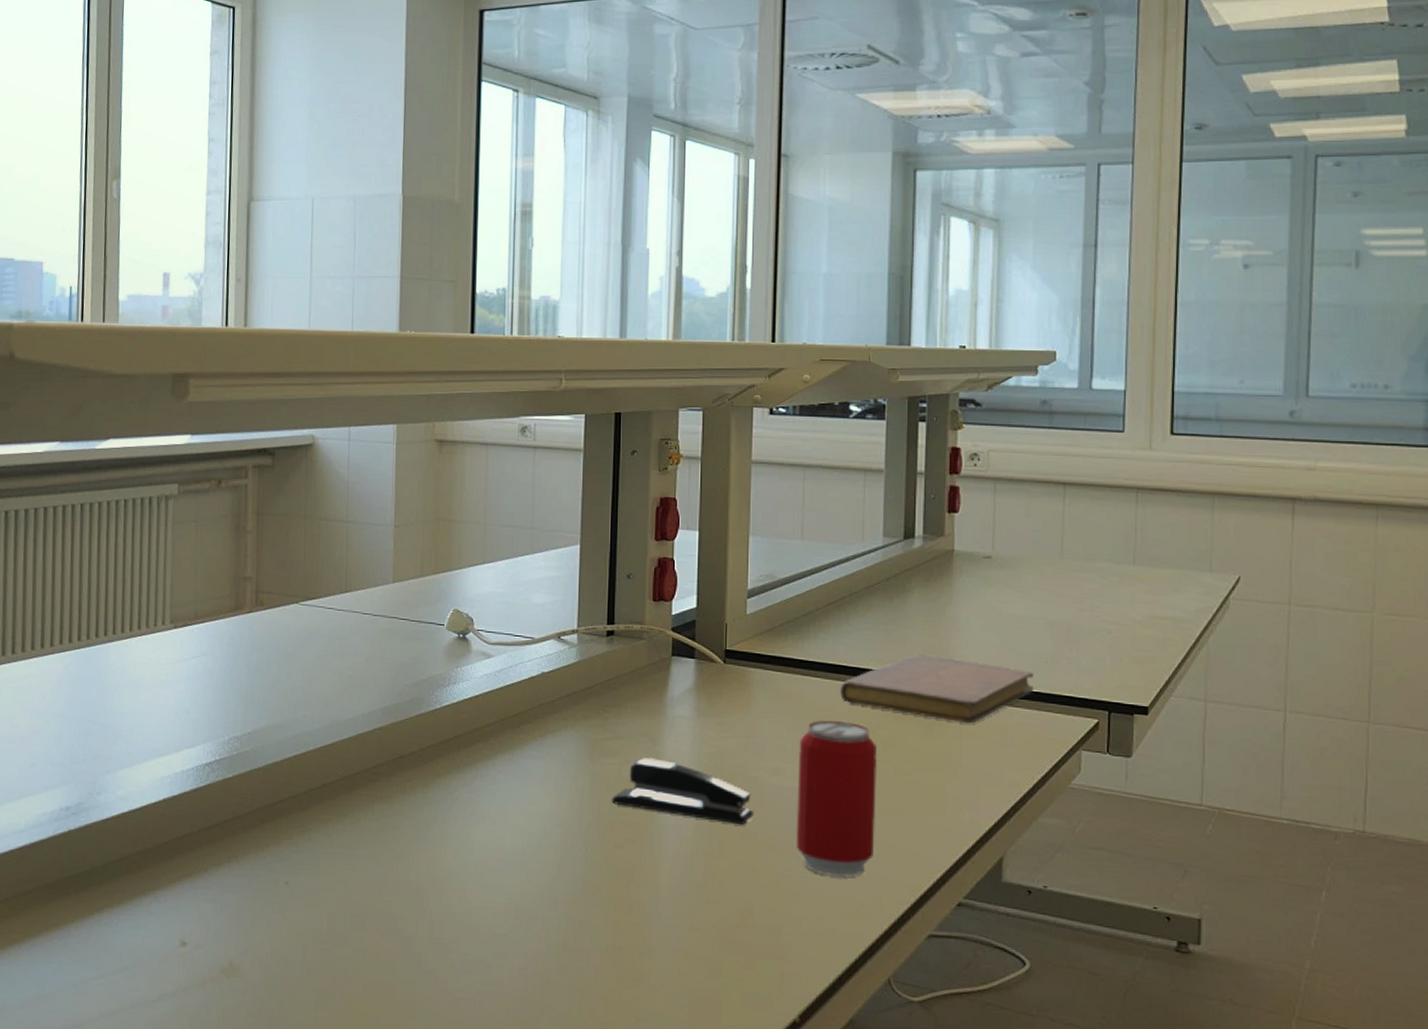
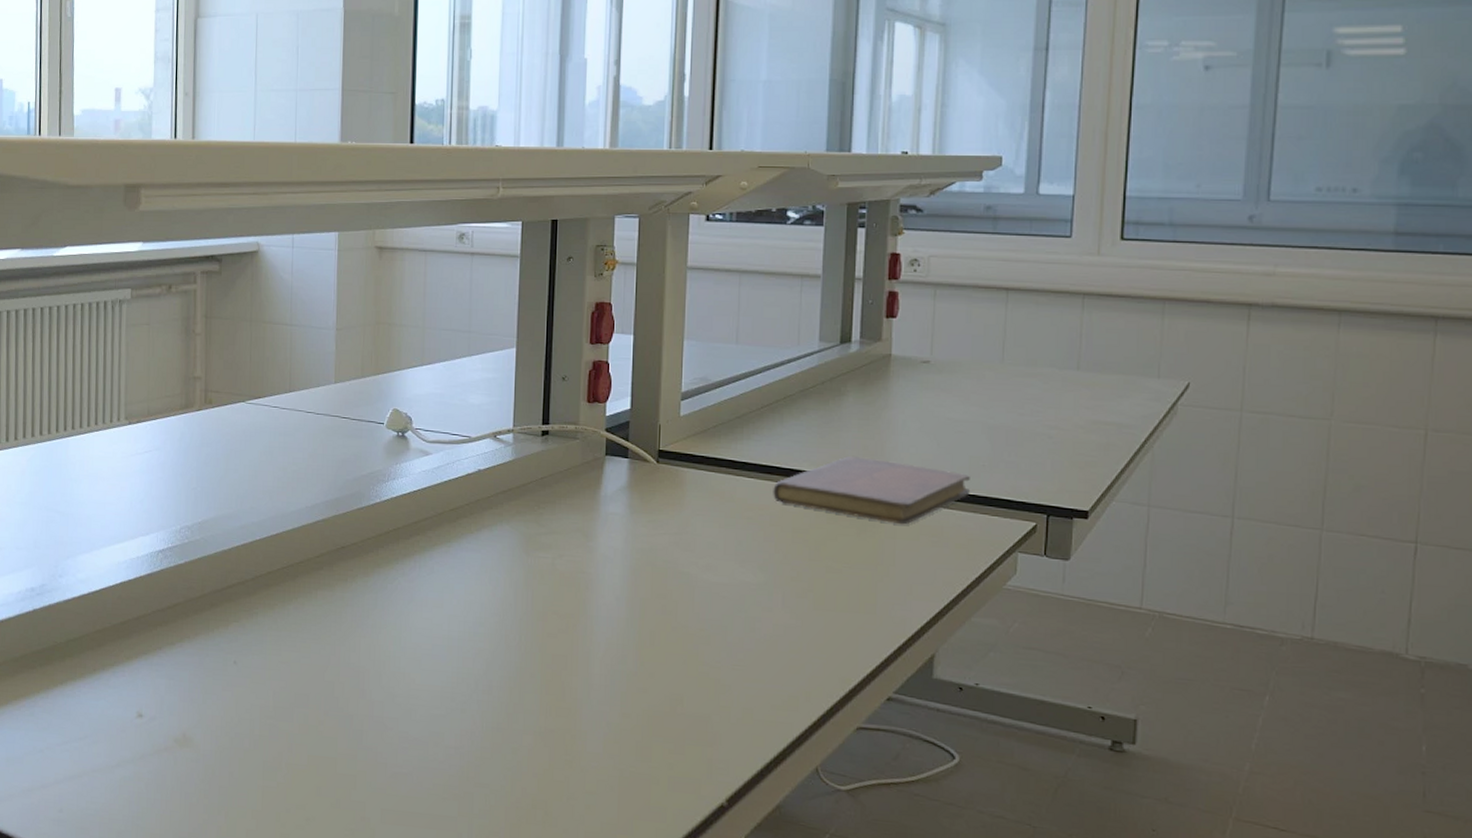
stapler: present [612,758,754,826] -> none [545,552,685,619]
beverage can: present [795,720,878,877] -> none [726,519,810,670]

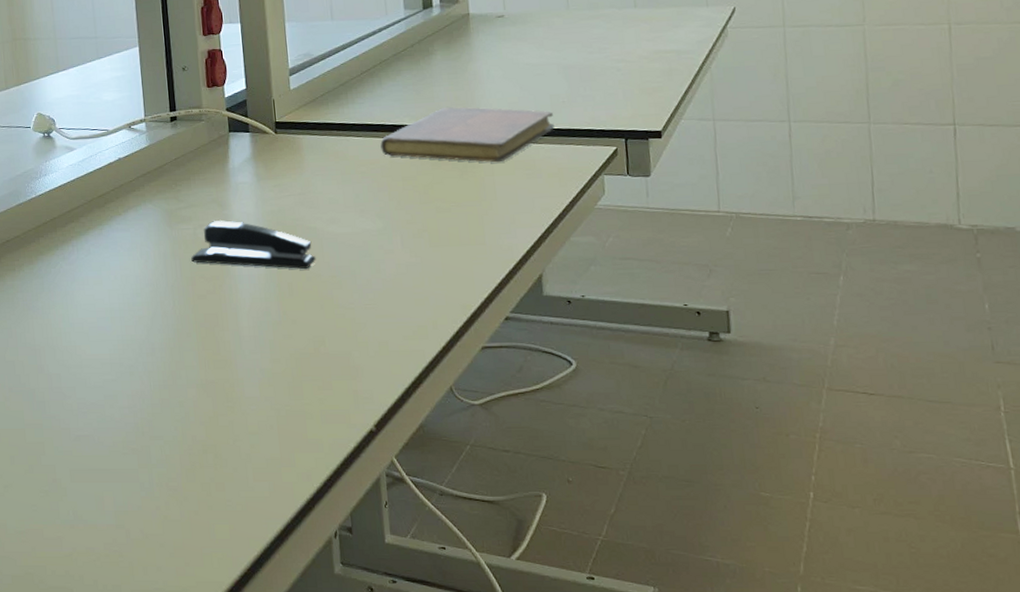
stapler: none [545,552,685,619] -> present [191,220,316,270]

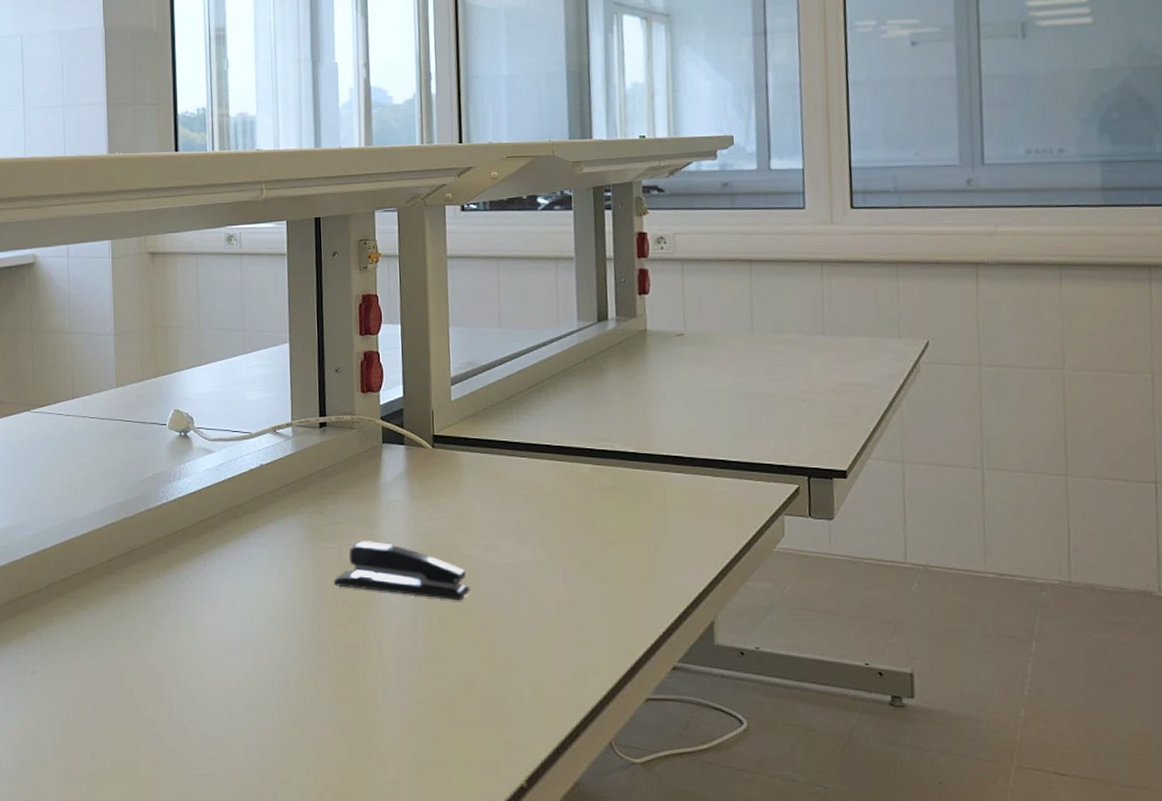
notebook: present [380,106,554,163] -> none [545,429,733,495]

